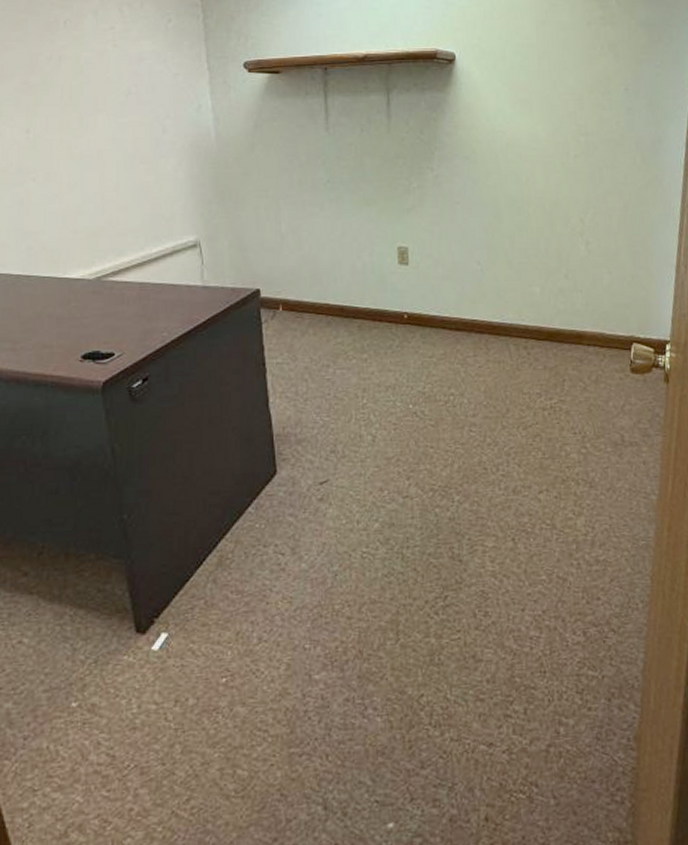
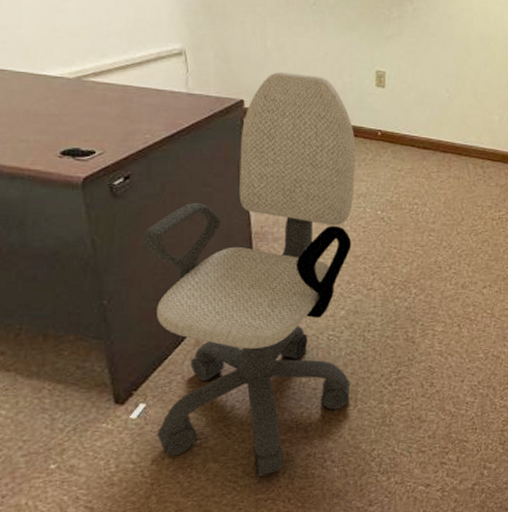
office chair: none [161,256,391,726] -> present [142,71,356,477]

